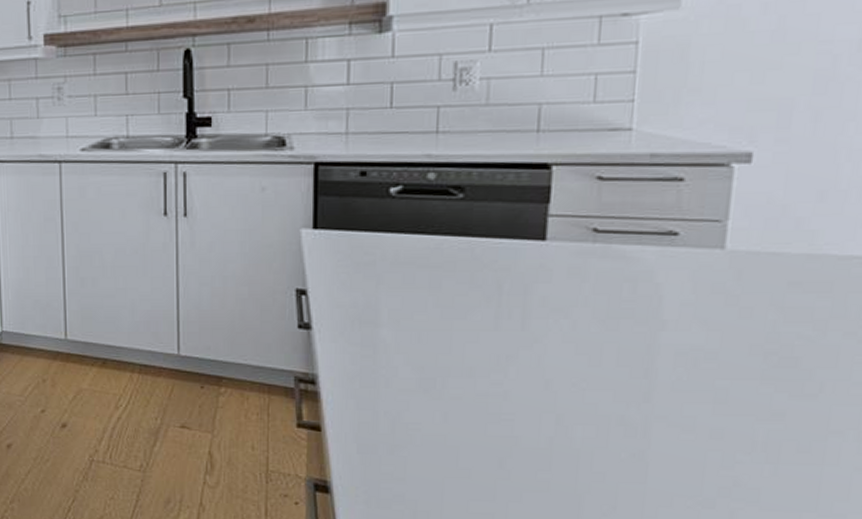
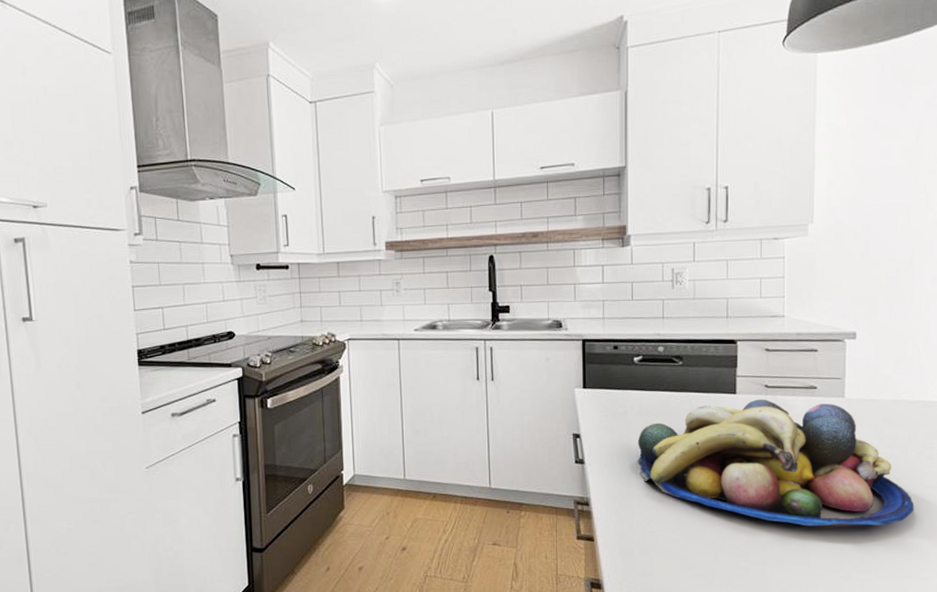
fruit bowl: none [388,248,832,435] -> present [637,399,914,526]

